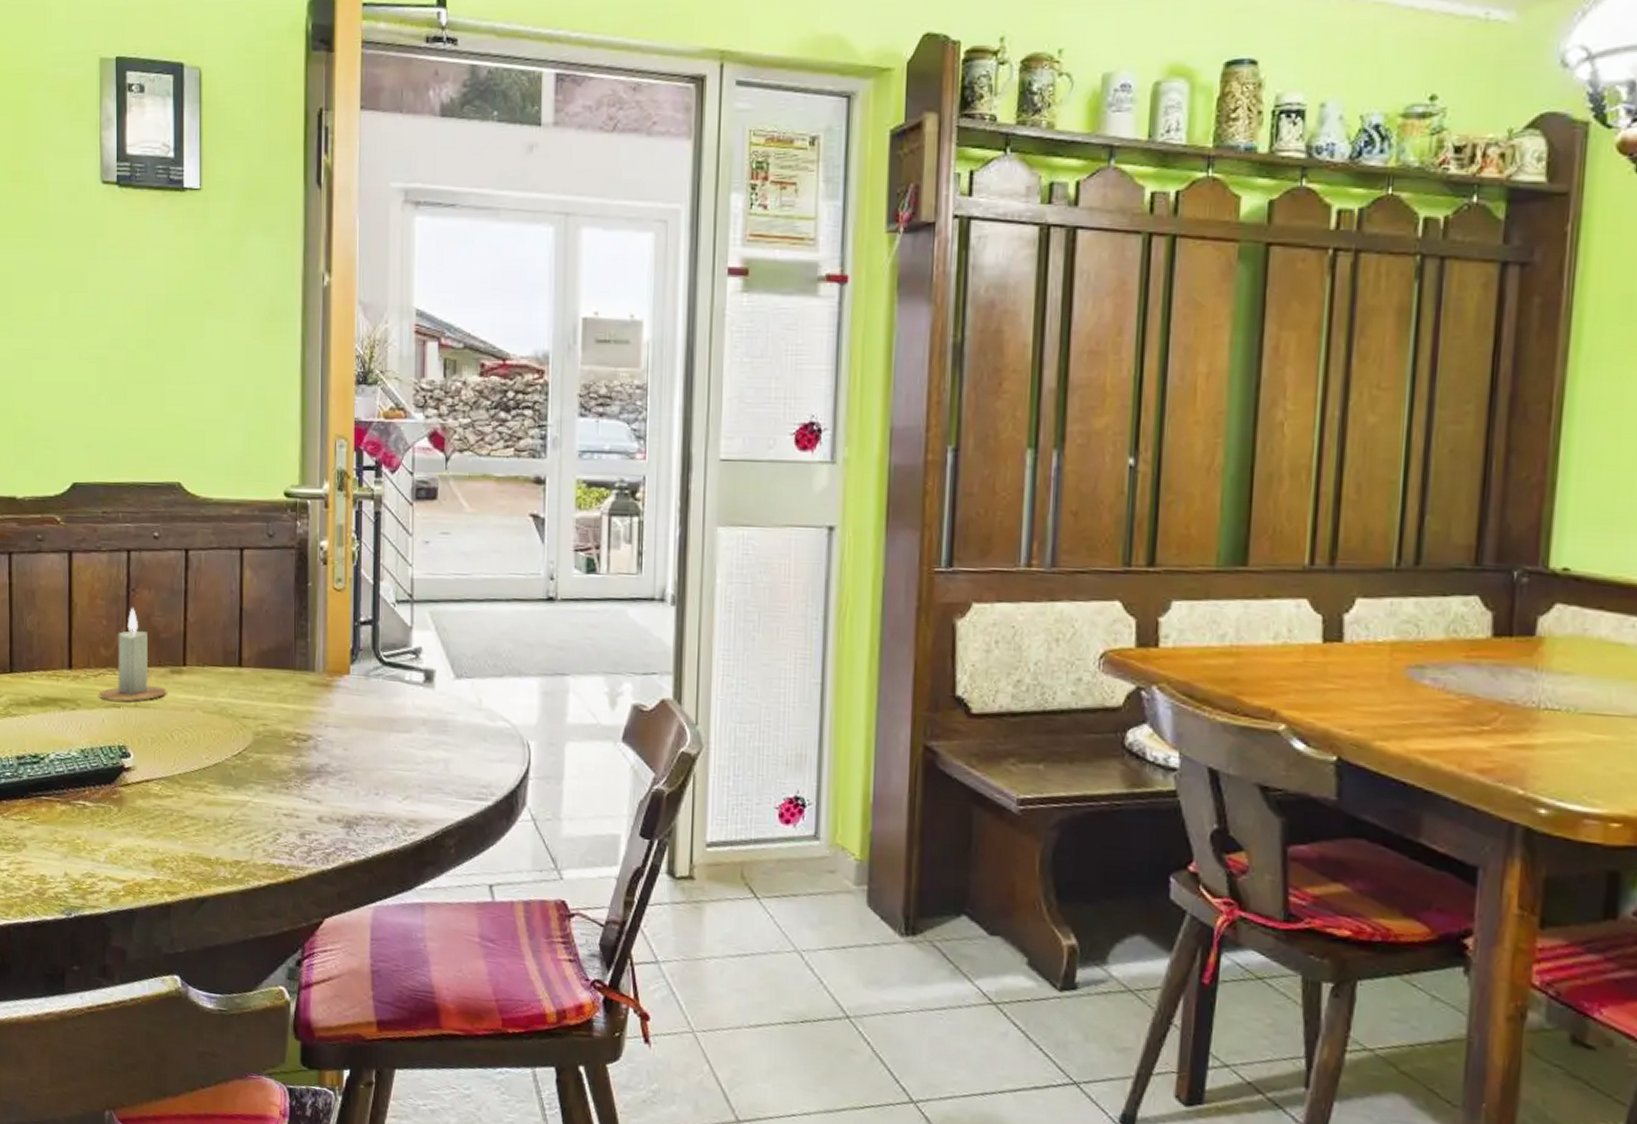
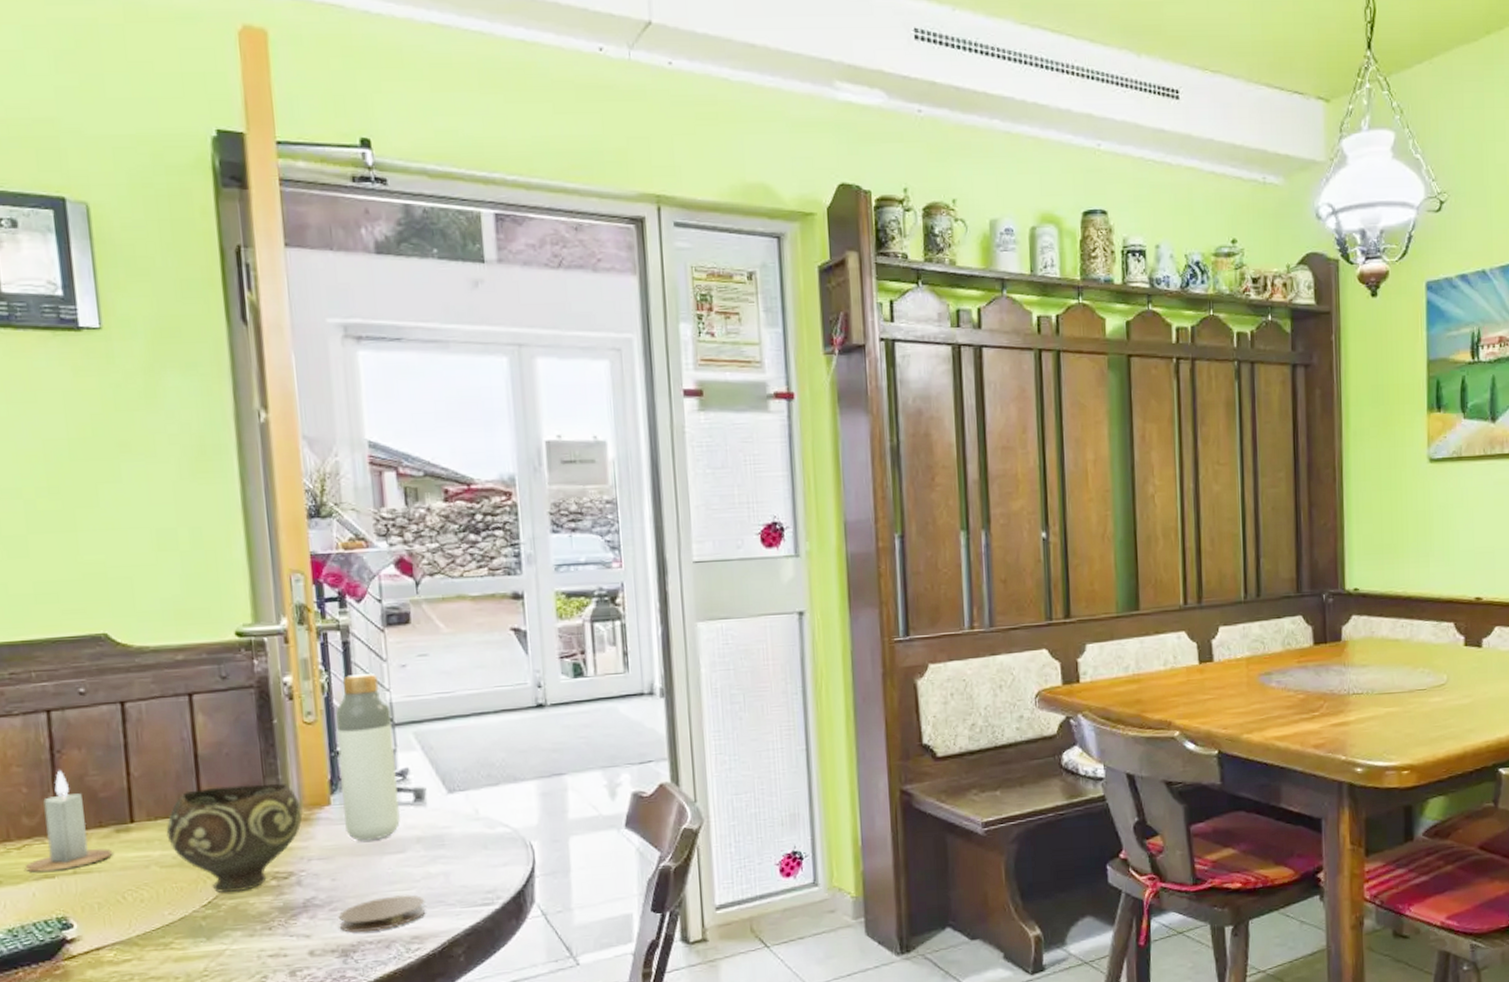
bowl: none [211,642,325,748] -> present [166,784,303,893]
coaster: none [346,774,424,808] -> present [338,895,426,932]
bottle: none [360,546,411,716] -> present [335,674,401,841]

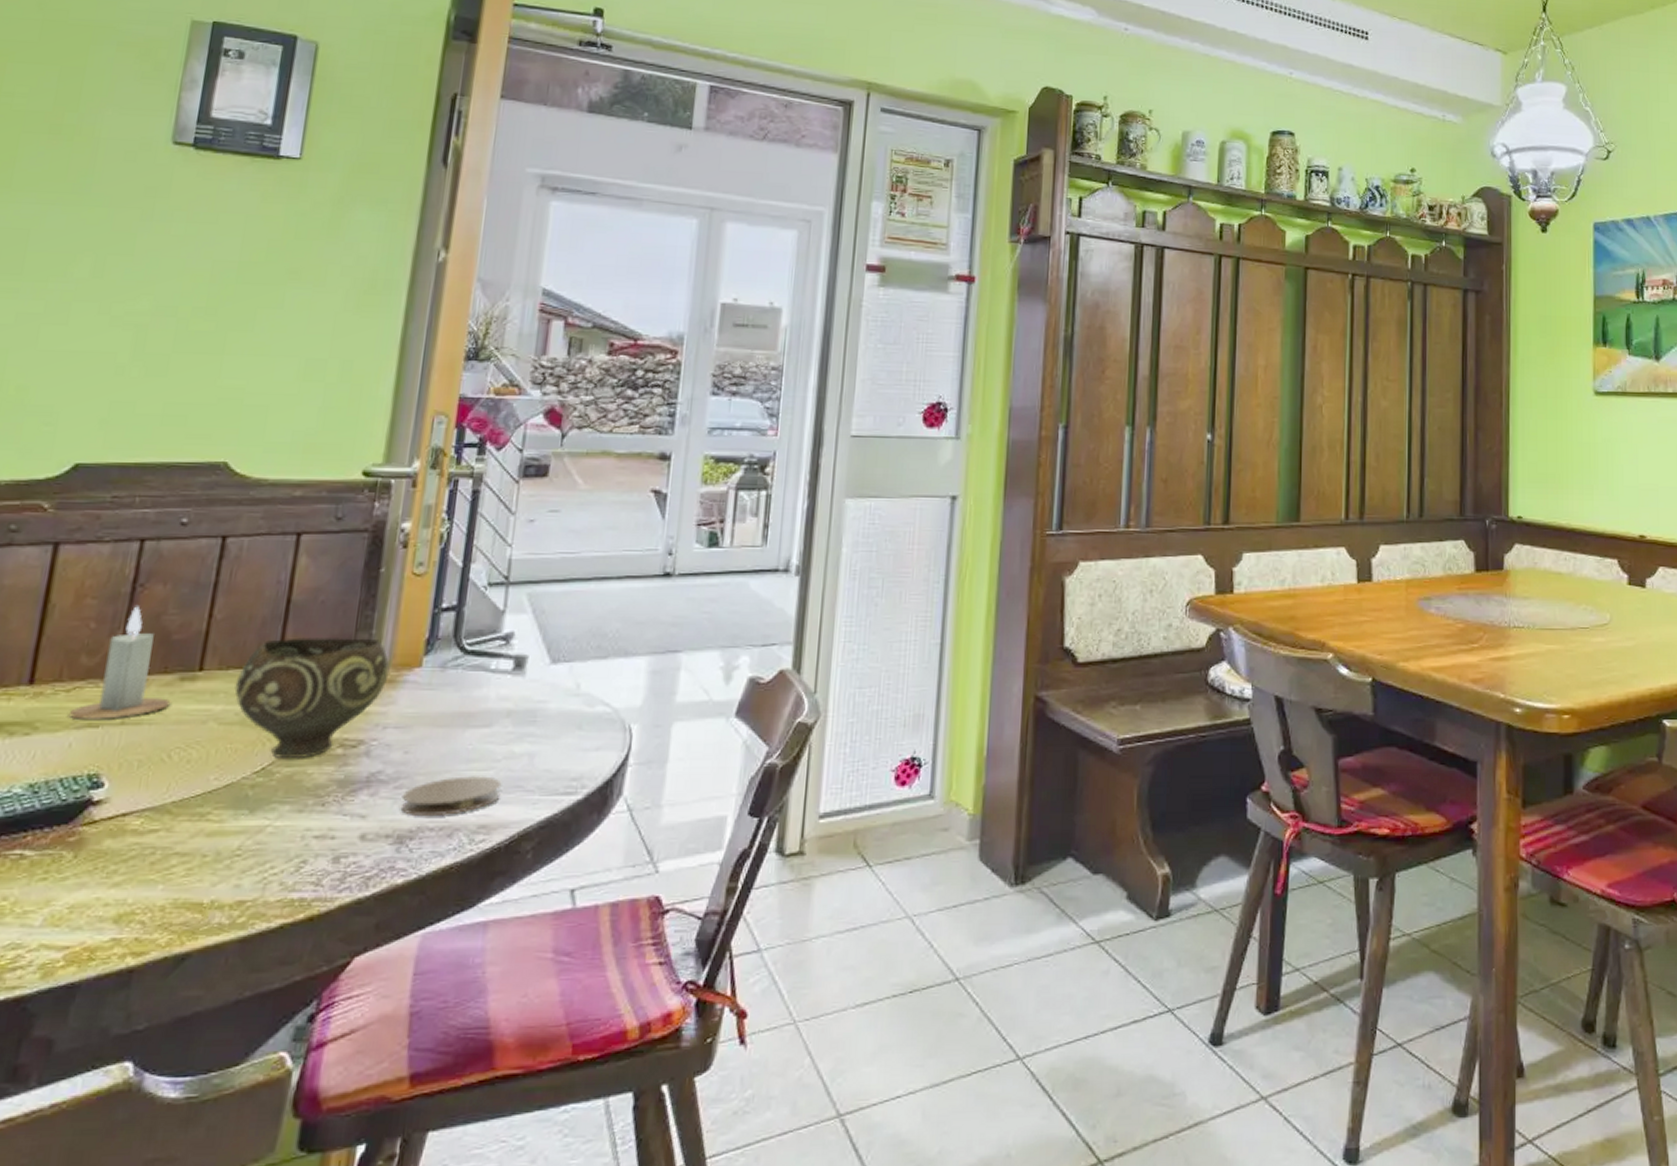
bottle: present [335,674,401,841] -> none [432,526,508,711]

